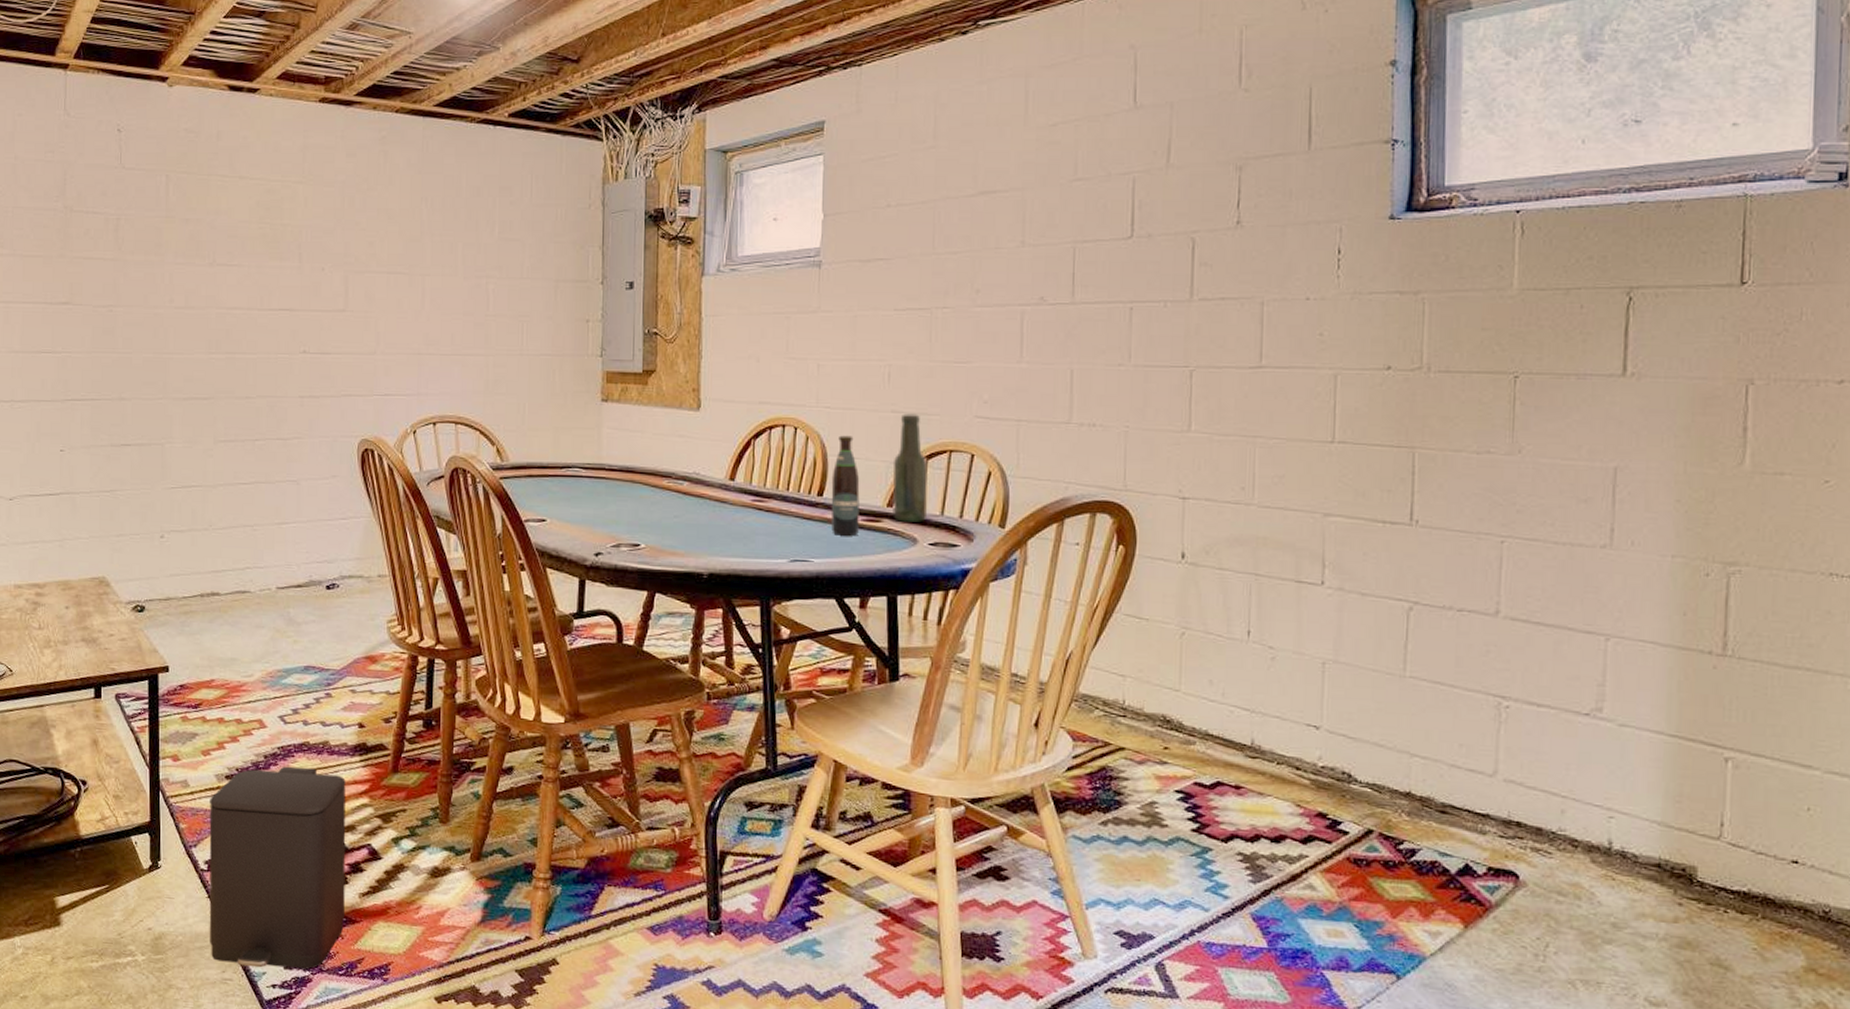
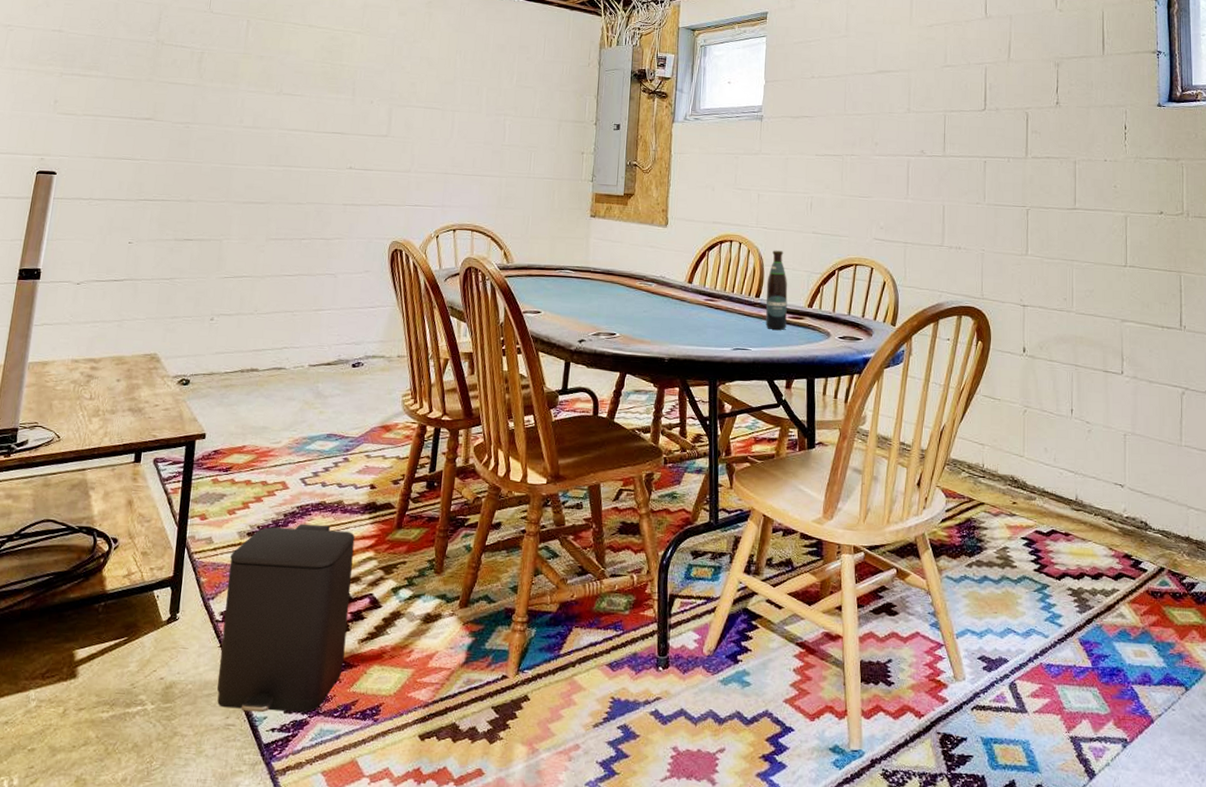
beer bottle: present [891,413,929,523] -> none [811,234,840,321]

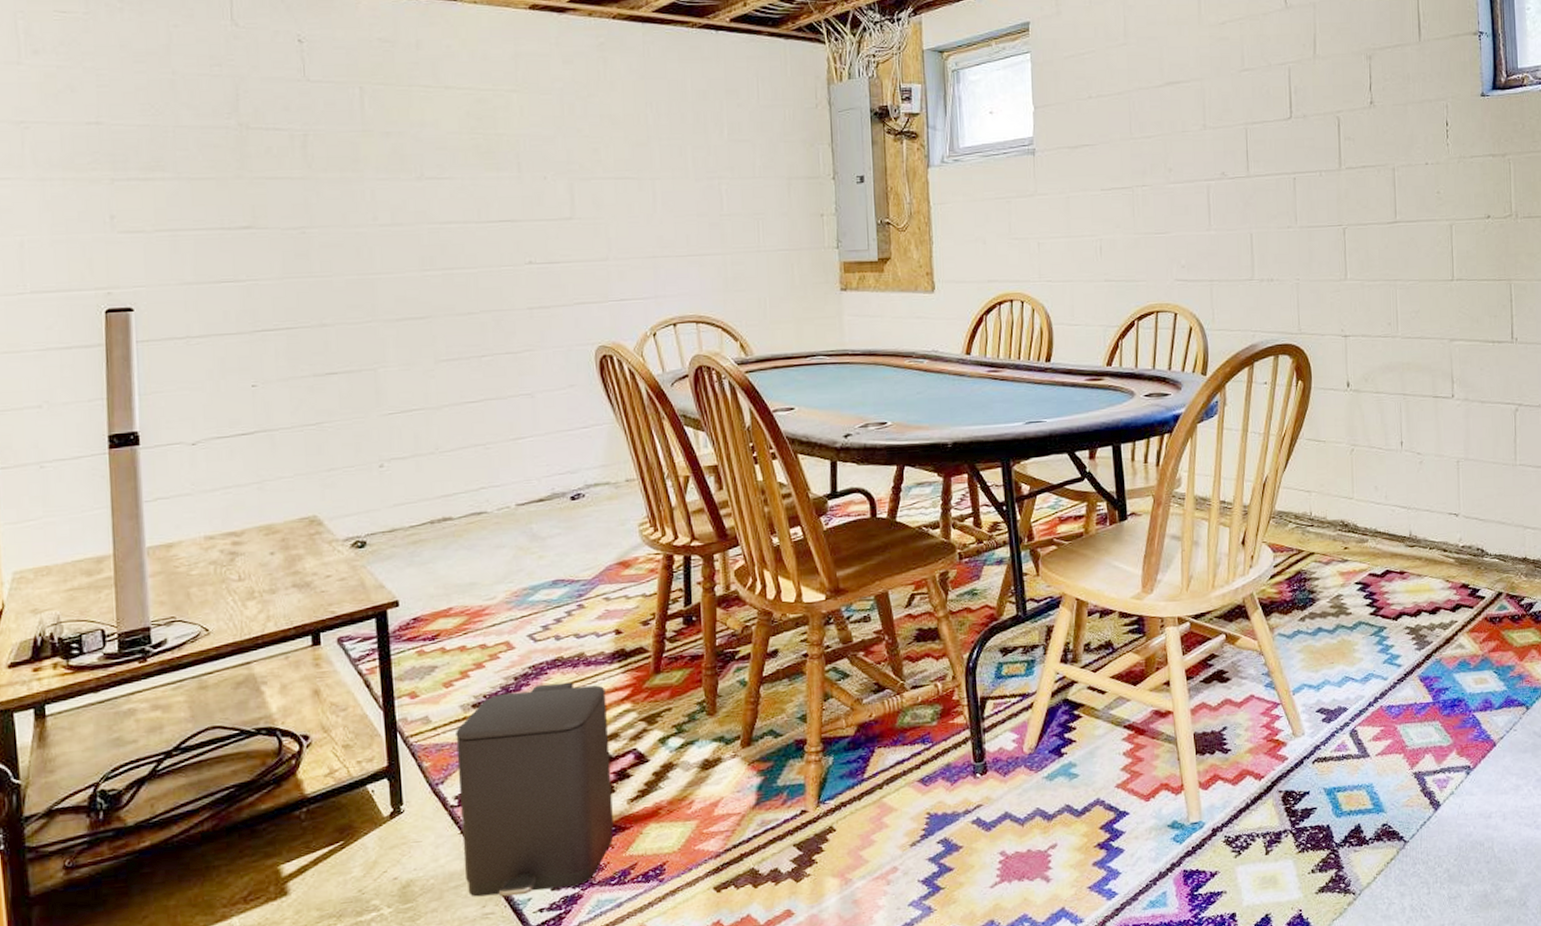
bottle: present [766,250,788,330] -> none [1057,305,1084,396]

